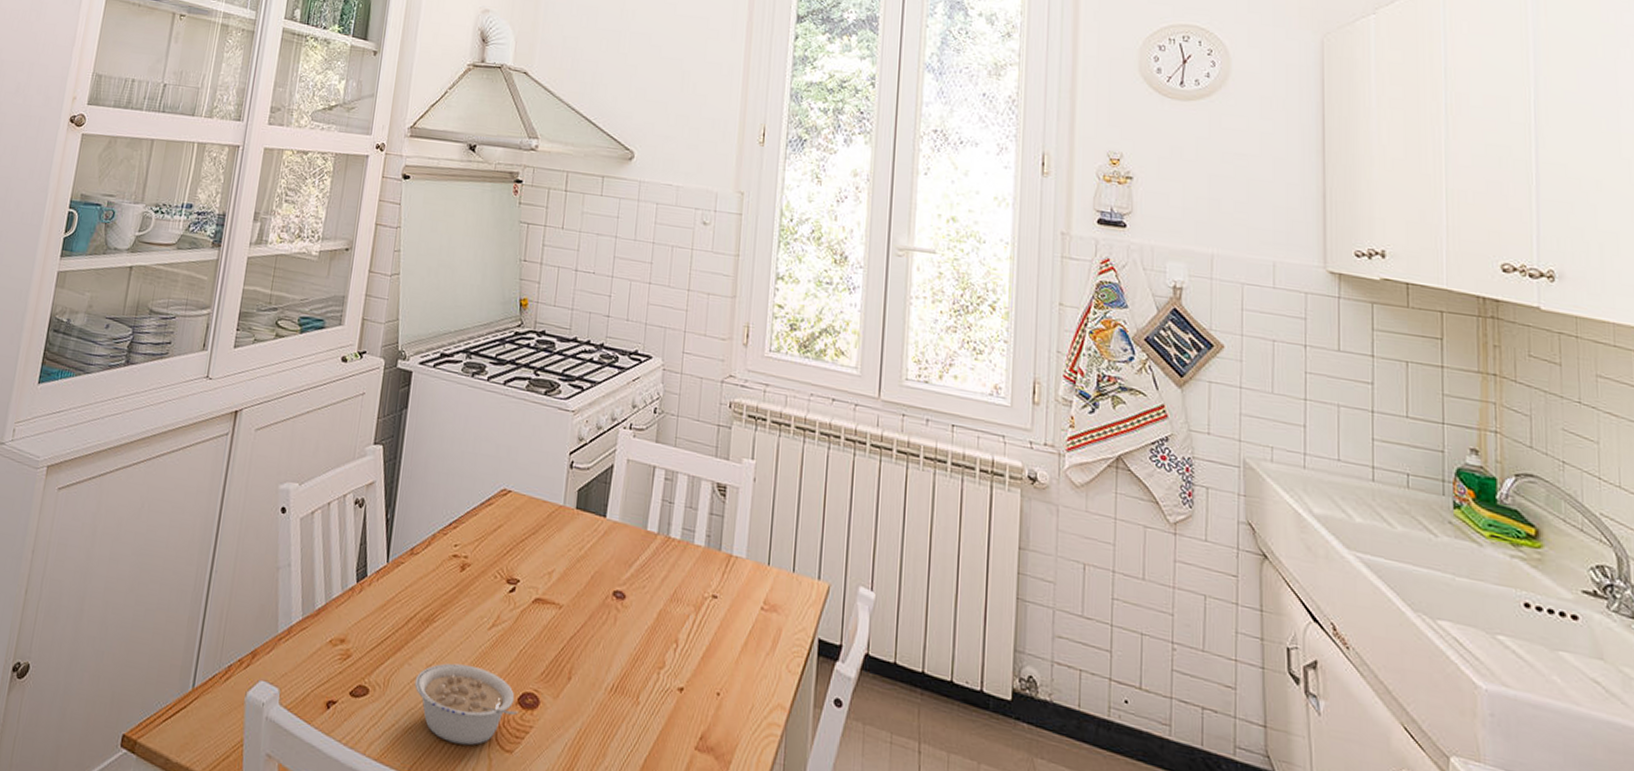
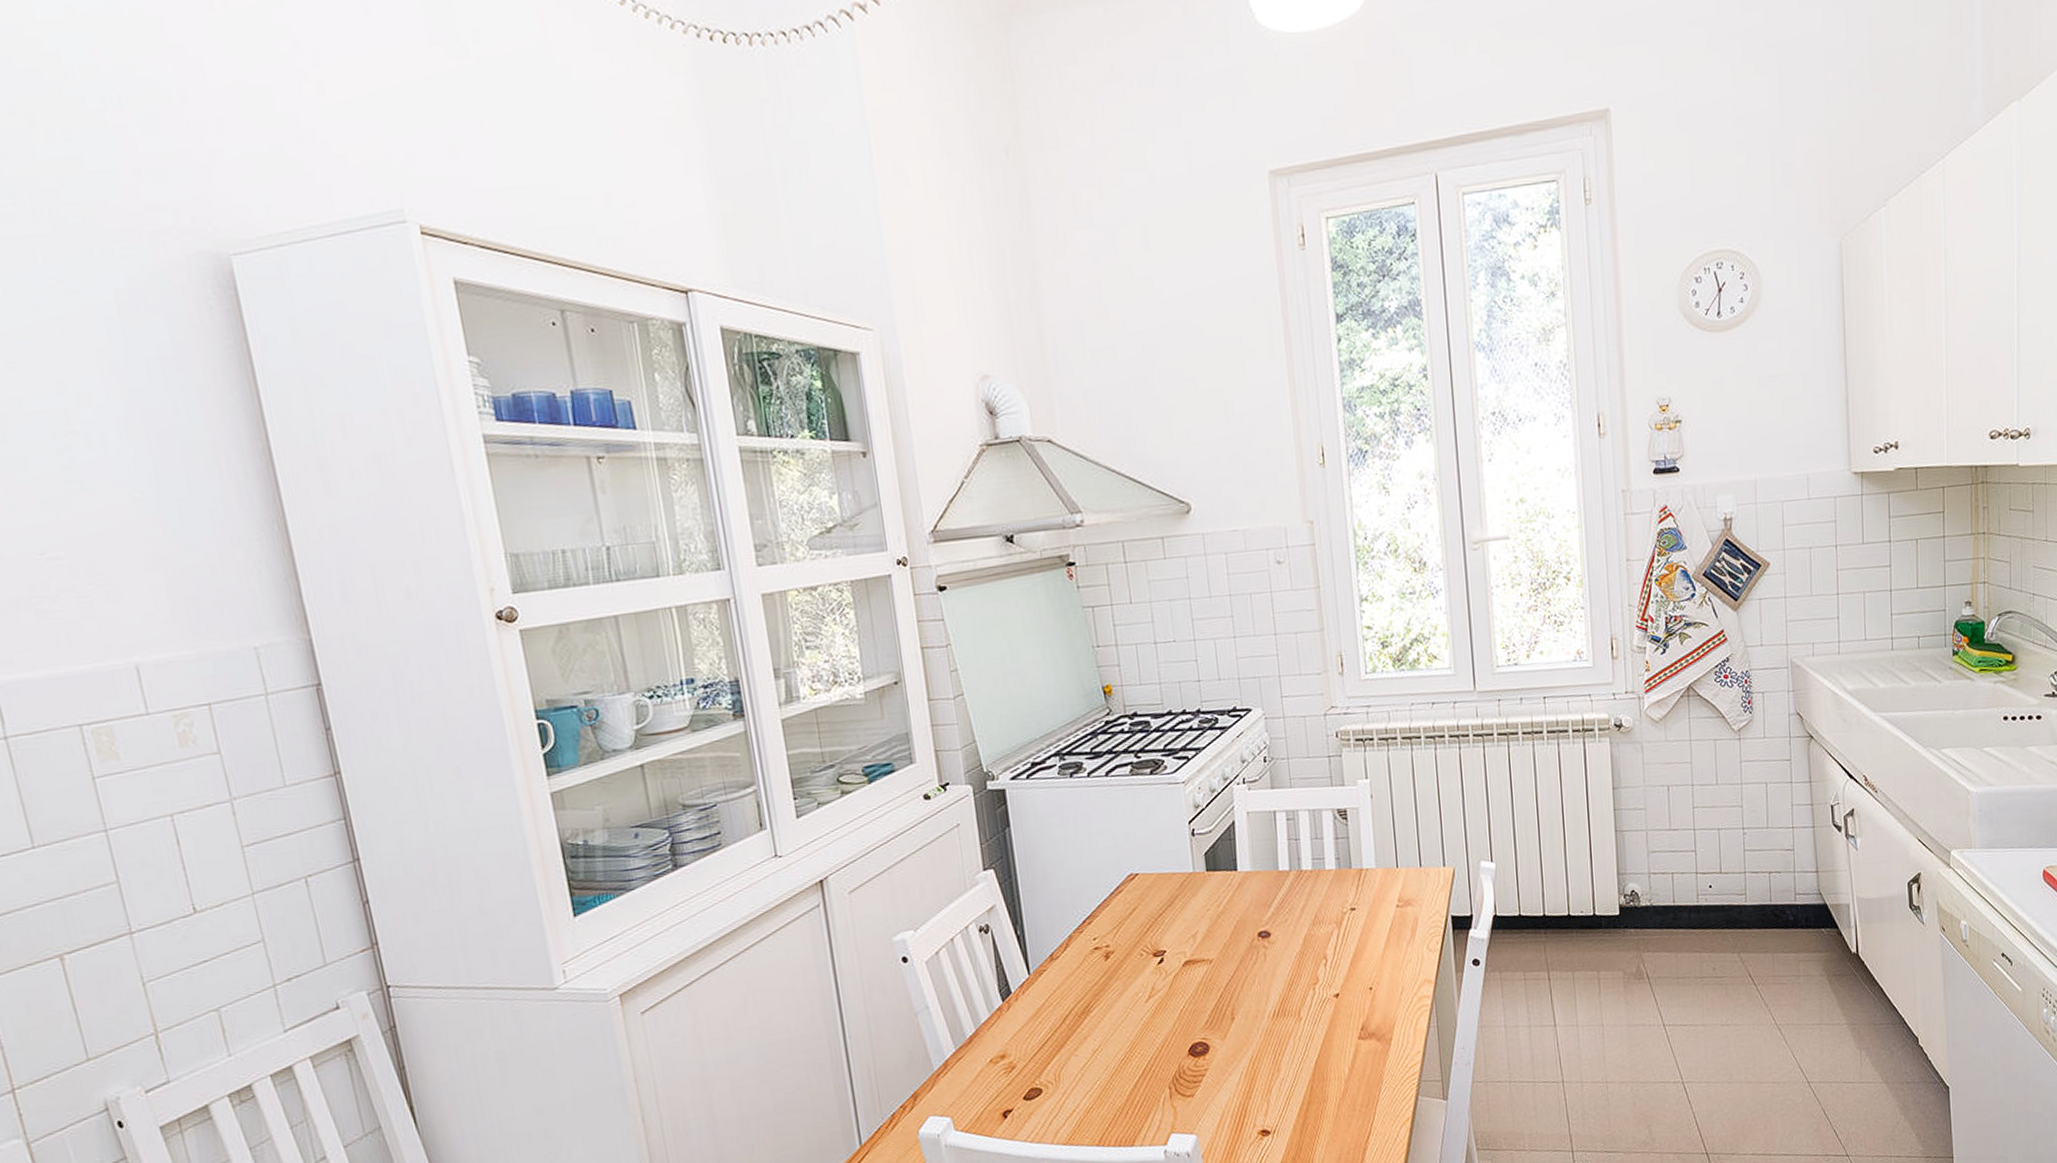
legume: present [414,663,518,746] -> none [1085,1036,1191,1107]

